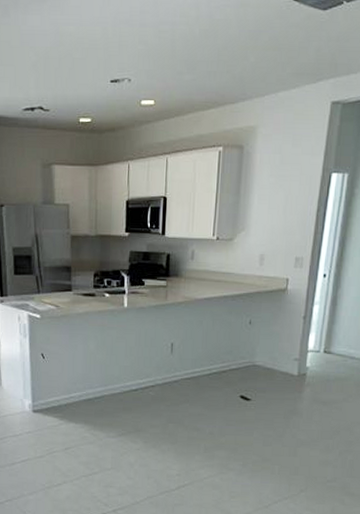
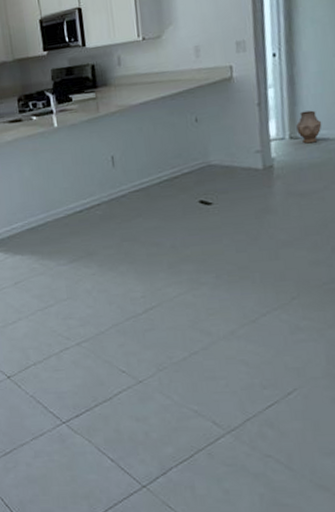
vase: none [331,330,352,359] -> present [296,110,322,144]

